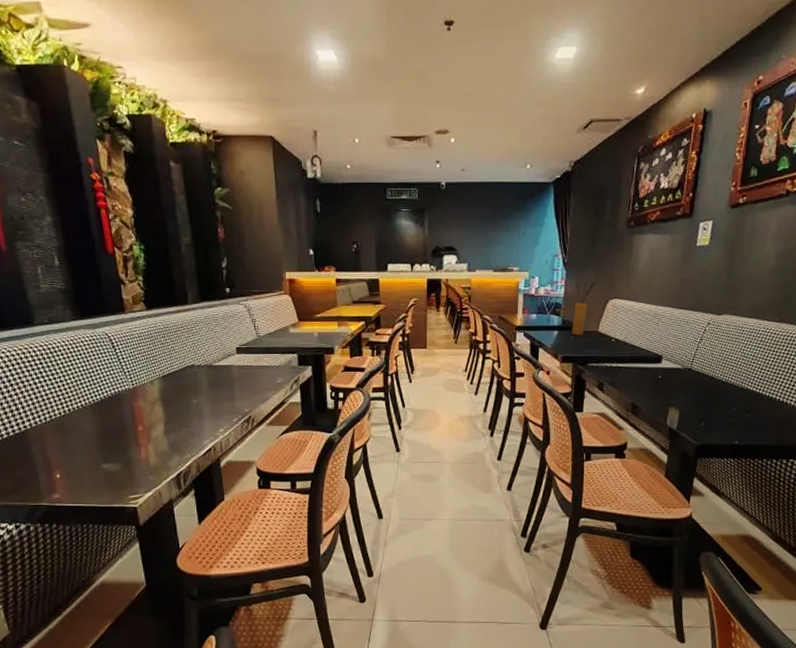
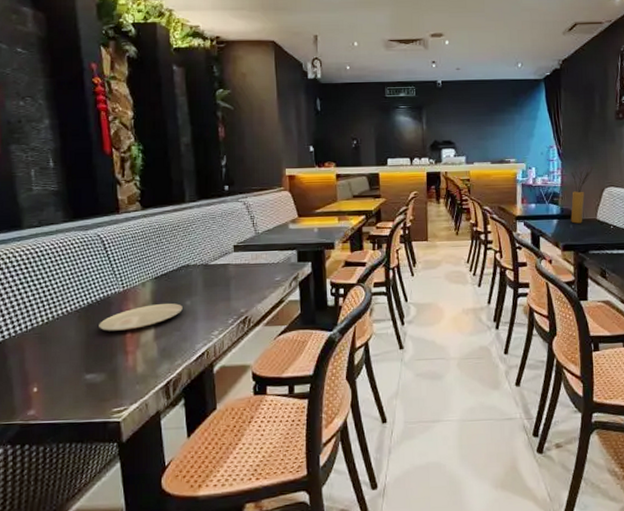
plate: none [112,400,190,425] -> present [99,303,183,331]

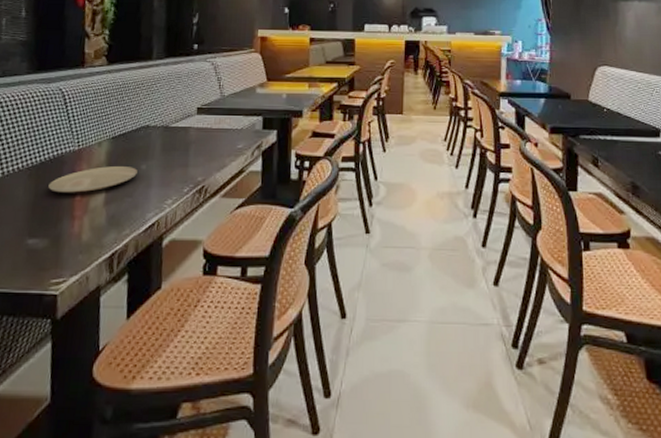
vase: present [570,164,594,224] -> none [559,39,586,104]

